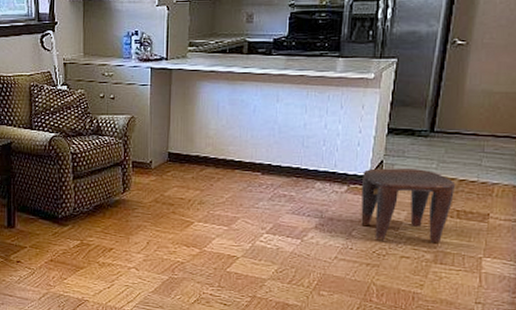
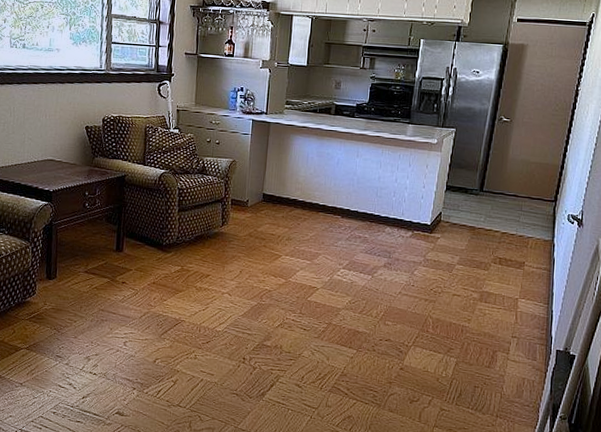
stool: present [361,168,456,243] -> none [422,218,499,284]

